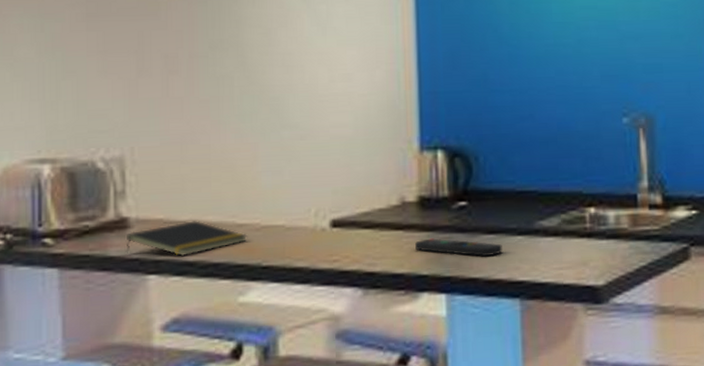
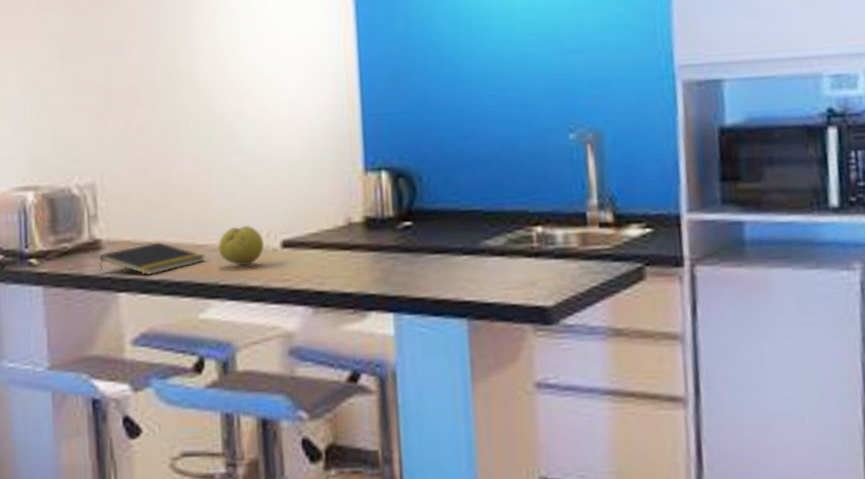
fruit: none [261,203,312,247] -> present [218,225,265,267]
remote control: present [415,238,503,256] -> none [362,258,448,276]

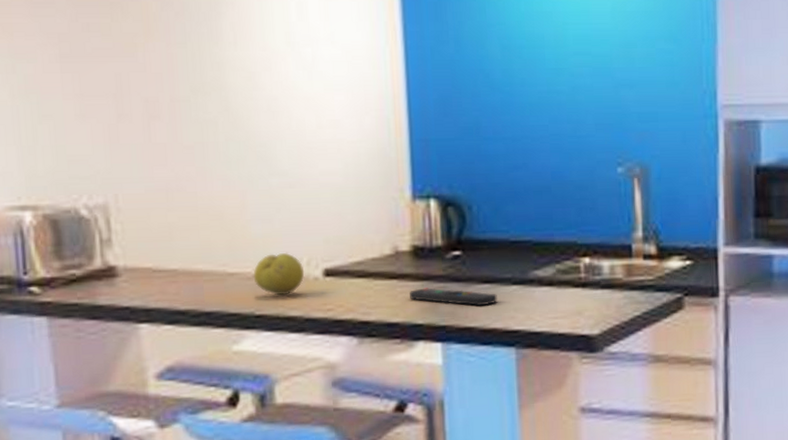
notepad: present [99,241,206,276] -> none [115,268,240,306]
remote control: none [362,258,448,276] -> present [410,288,497,306]

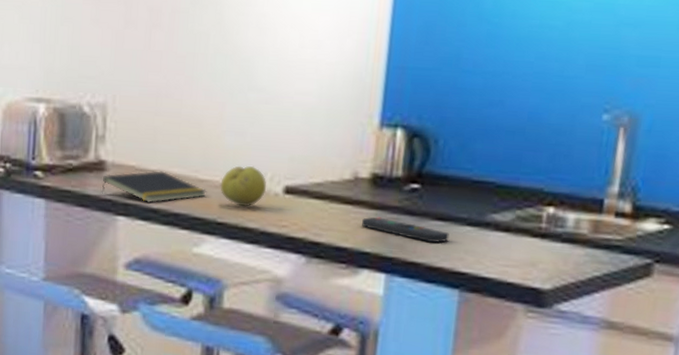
notepad: none [115,268,240,306] -> present [101,170,207,203]

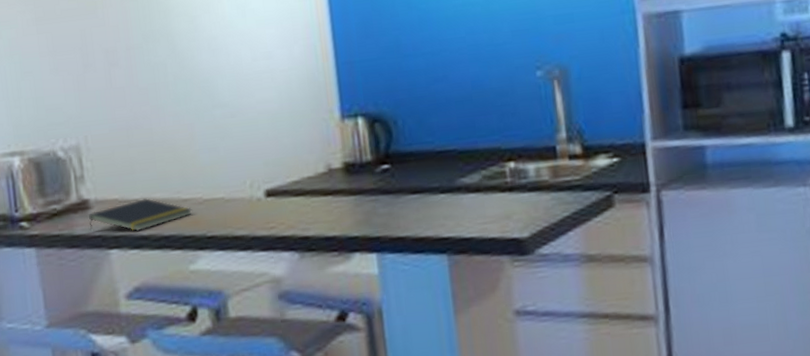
fruit: present [220,165,267,207] -> none [203,177,249,218]
remote control: present [362,217,450,243] -> none [344,201,427,216]

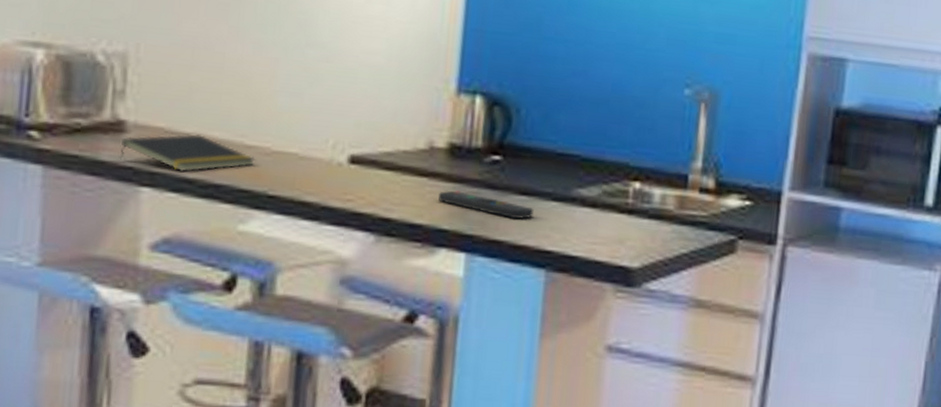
remote control: none [344,201,427,216] -> present [438,190,534,219]

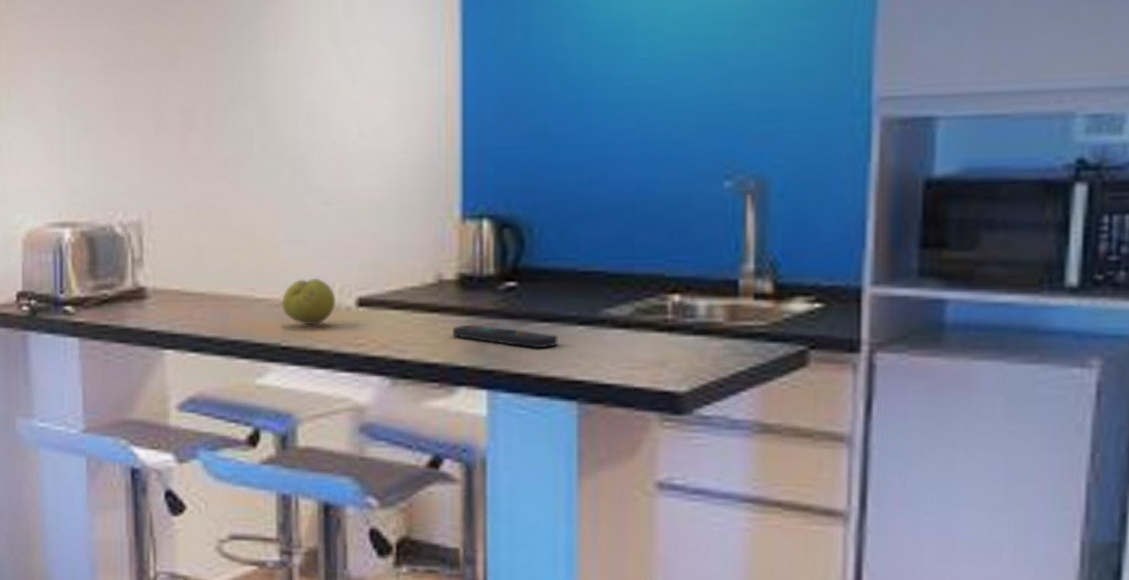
notepad: present [119,133,256,172] -> none [143,292,267,332]
fruit: none [272,131,329,179] -> present [281,277,336,326]

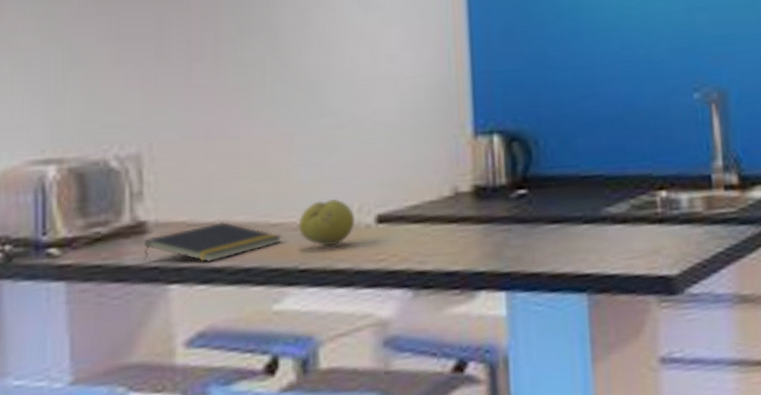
notepad: none [143,292,267,332] -> present [143,221,283,263]
remote control: present [453,324,558,348] -> none [471,231,567,249]

